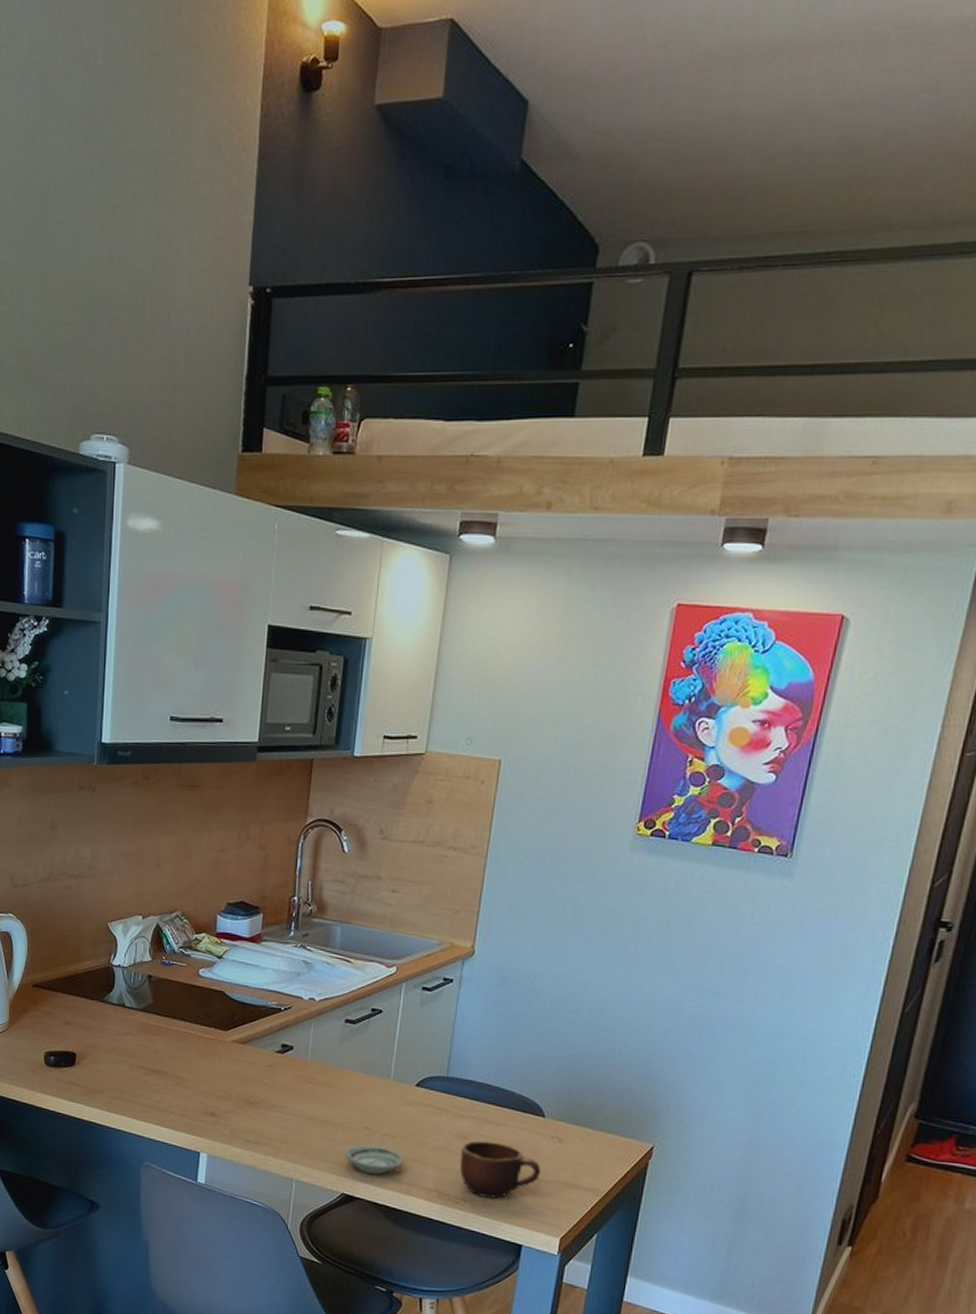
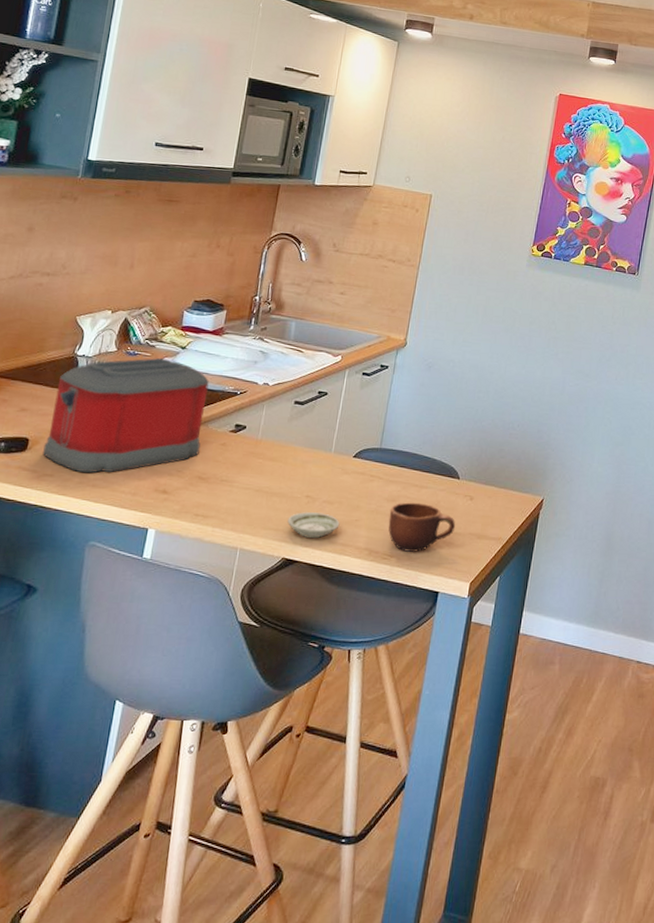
toaster: none [91,968,250,1092] -> present [43,358,209,473]

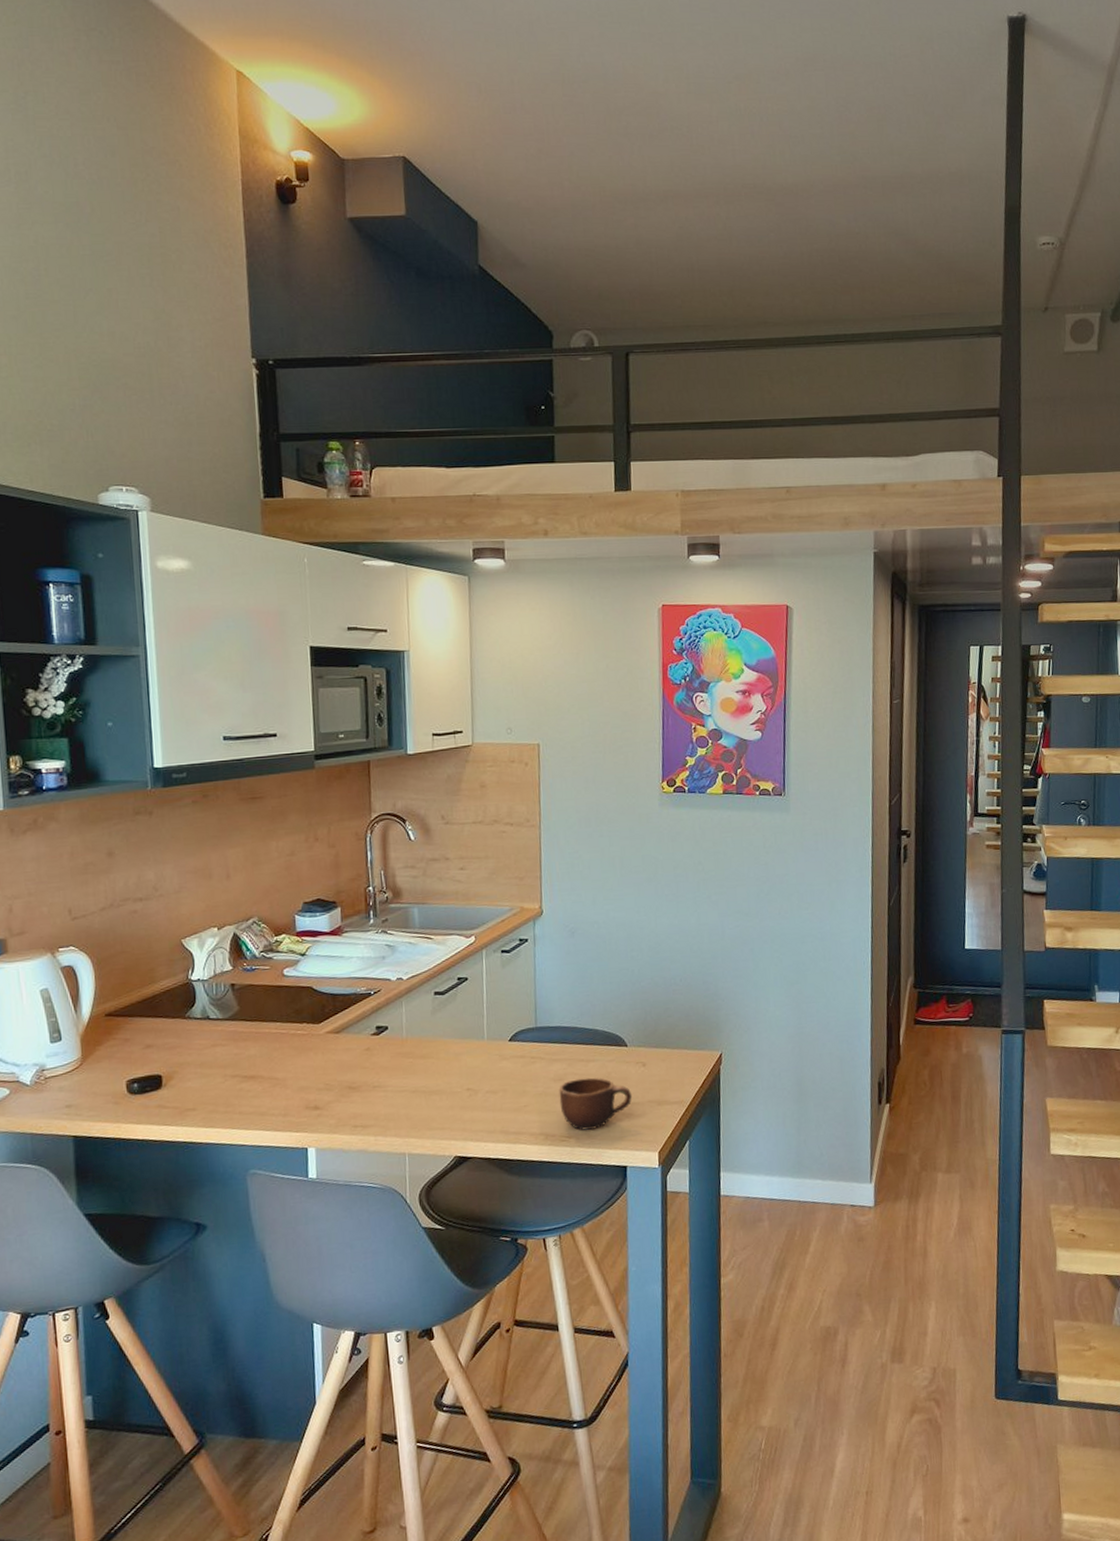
toaster: present [43,358,209,473] -> none [178,969,344,1102]
saucer: present [287,512,340,539] -> none [452,1104,509,1133]

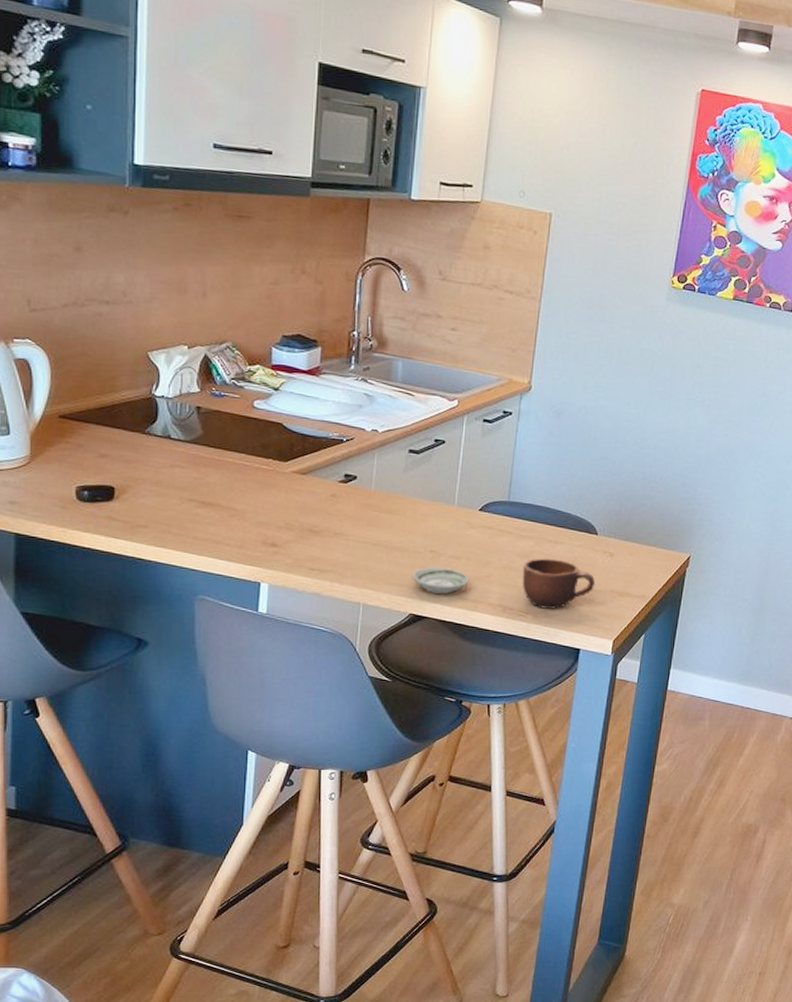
saucer: none [452,1104,509,1133] -> present [412,567,469,595]

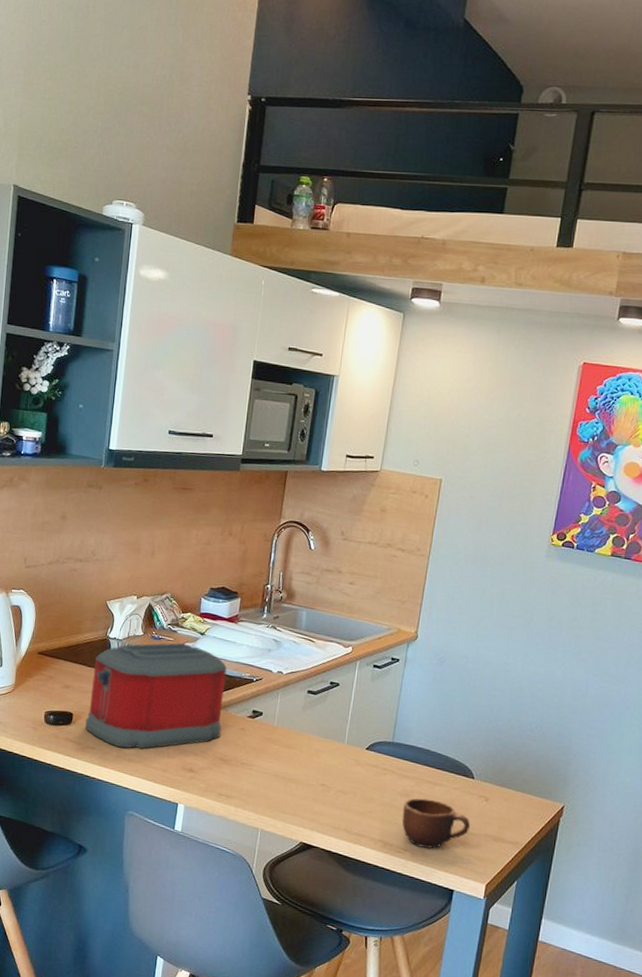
toaster: none [133,400,310,525] -> present [85,643,227,749]
saucer: present [412,567,469,595] -> none [304,799,354,827]

